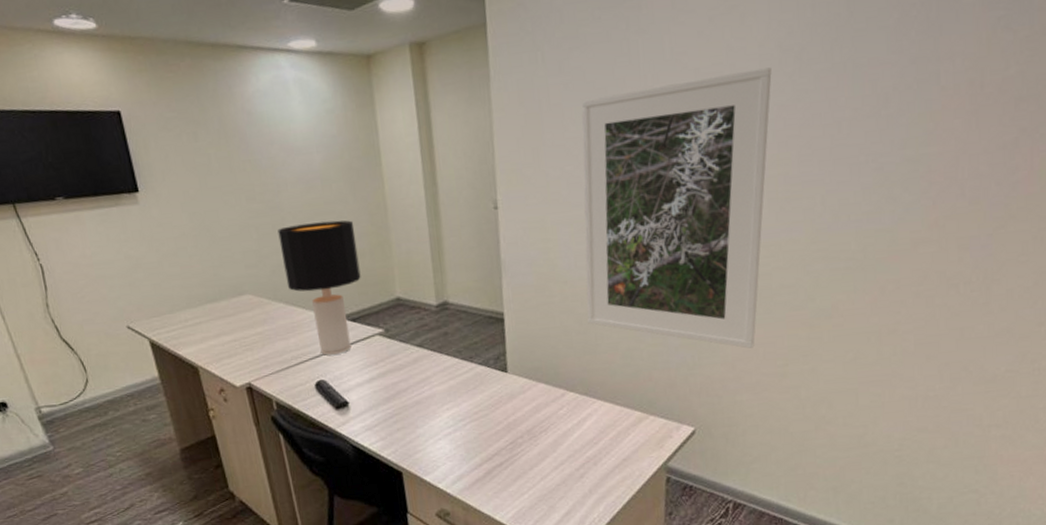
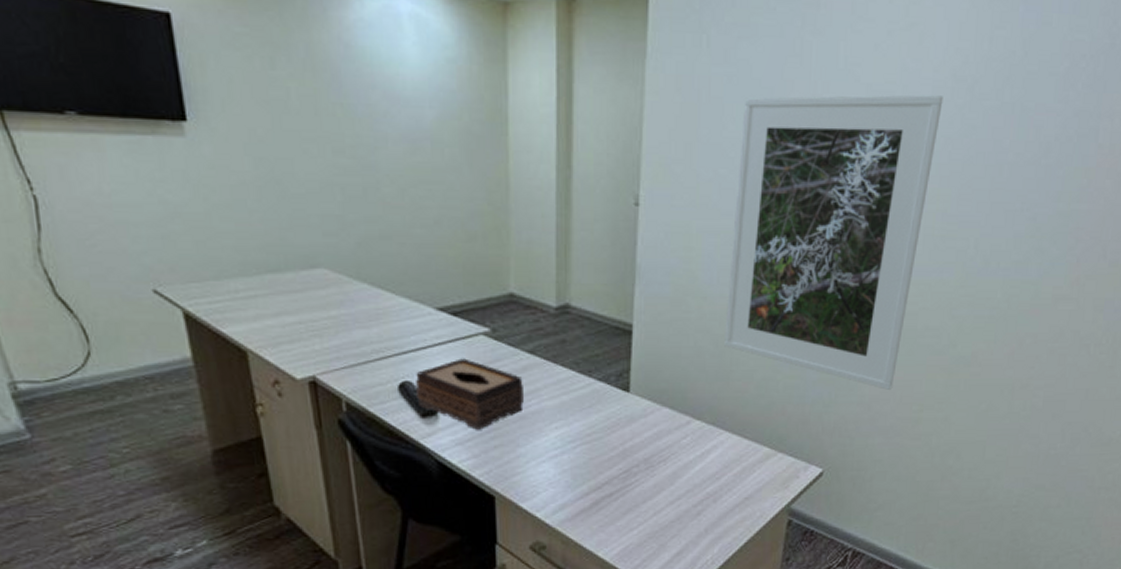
desk lamp: present [277,220,361,355] -> none [369,191,469,352]
tissue box: none [328,356,418,416] -> present [416,358,524,430]

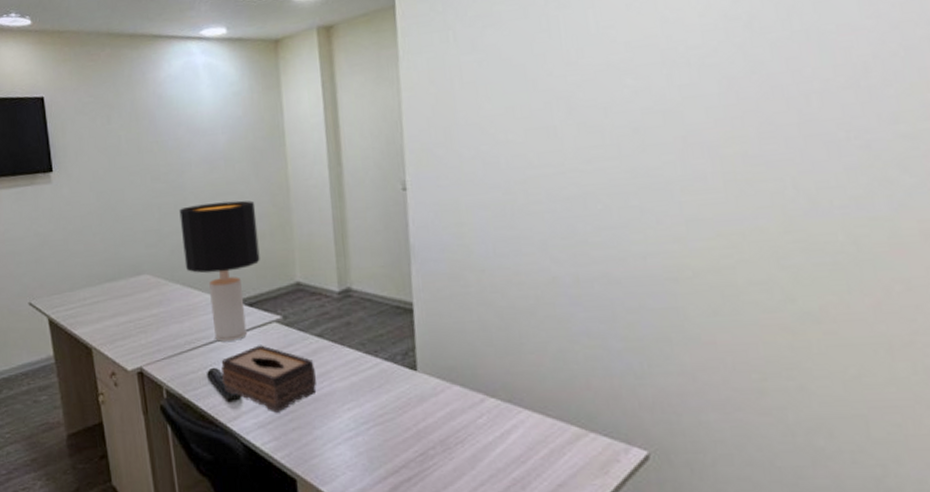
desk lamp: none [369,191,469,352] -> present [179,200,260,342]
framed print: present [724,95,943,390] -> none [497,38,720,356]

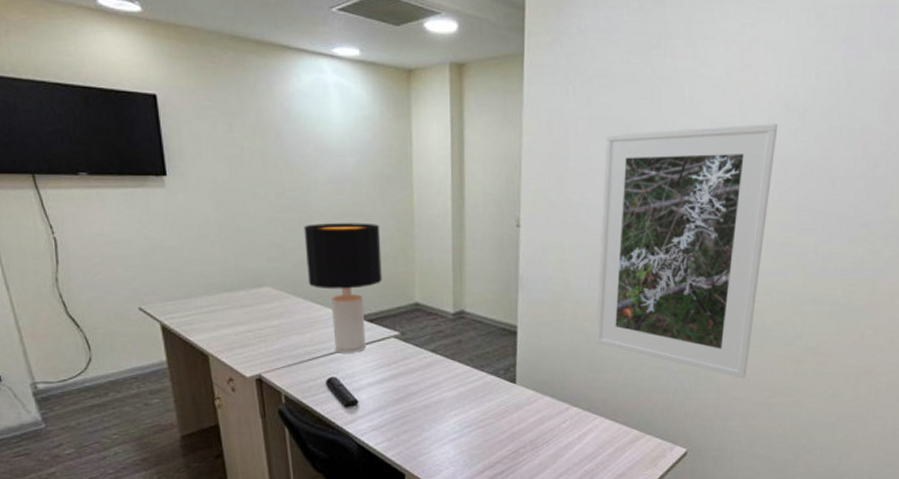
tissue box: present [221,345,317,413] -> none [340,357,428,417]
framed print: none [497,38,720,356] -> present [596,124,778,378]

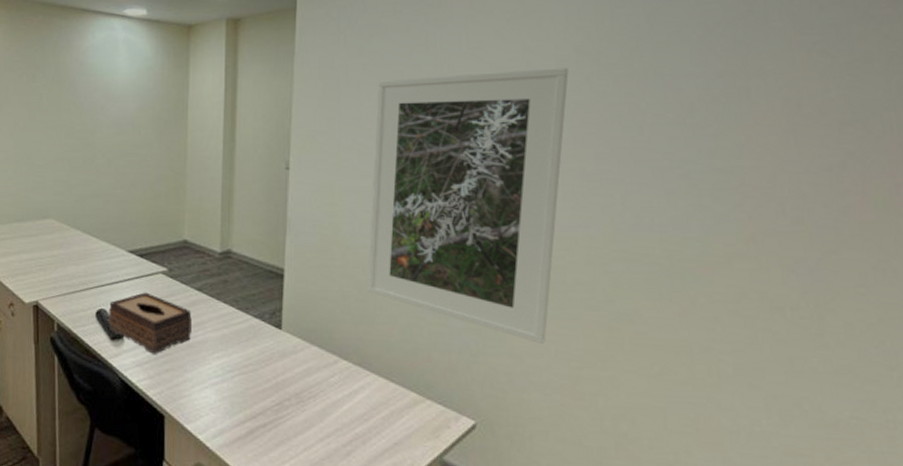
desk lamp: present [304,223,382,353] -> none [87,162,155,286]
tissue box: none [340,357,428,417] -> present [109,292,192,354]

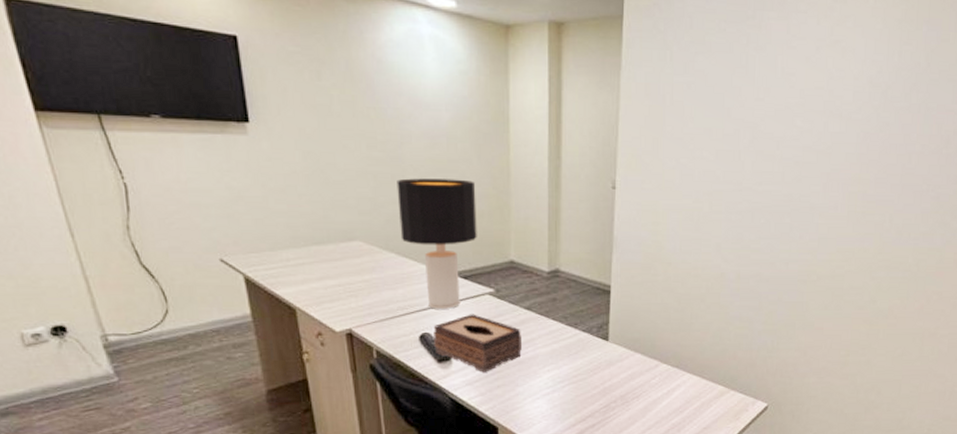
desk lamp: none [87,162,155,286] -> present [397,178,477,309]
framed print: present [368,68,569,344] -> none [686,98,862,338]

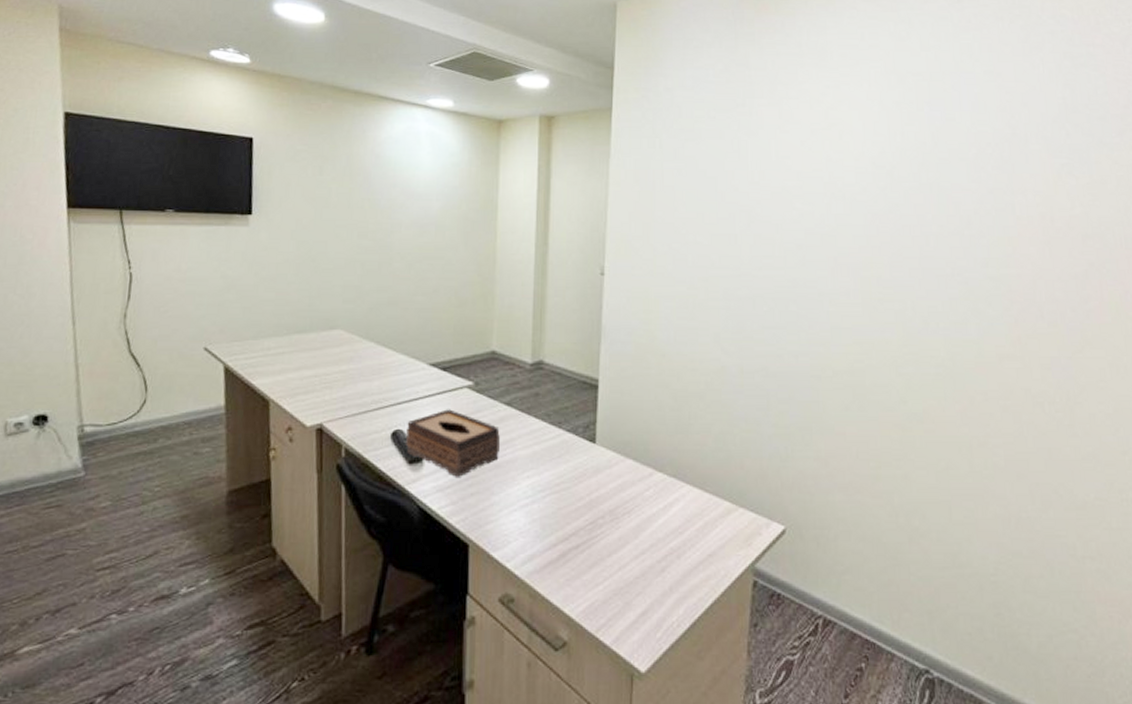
desk lamp: present [397,178,477,309] -> none [382,266,461,403]

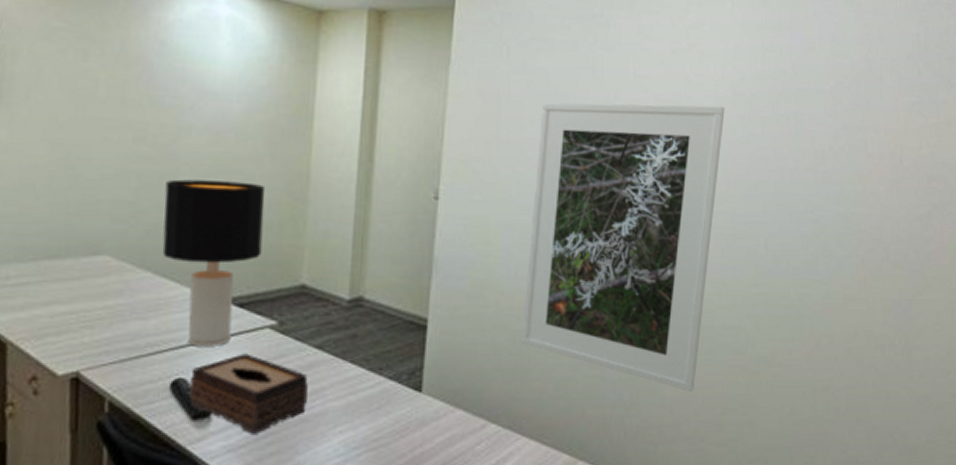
desk lamp: none [382,266,461,403] -> present [162,179,266,346]
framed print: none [682,179,866,445] -> present [522,102,725,391]

